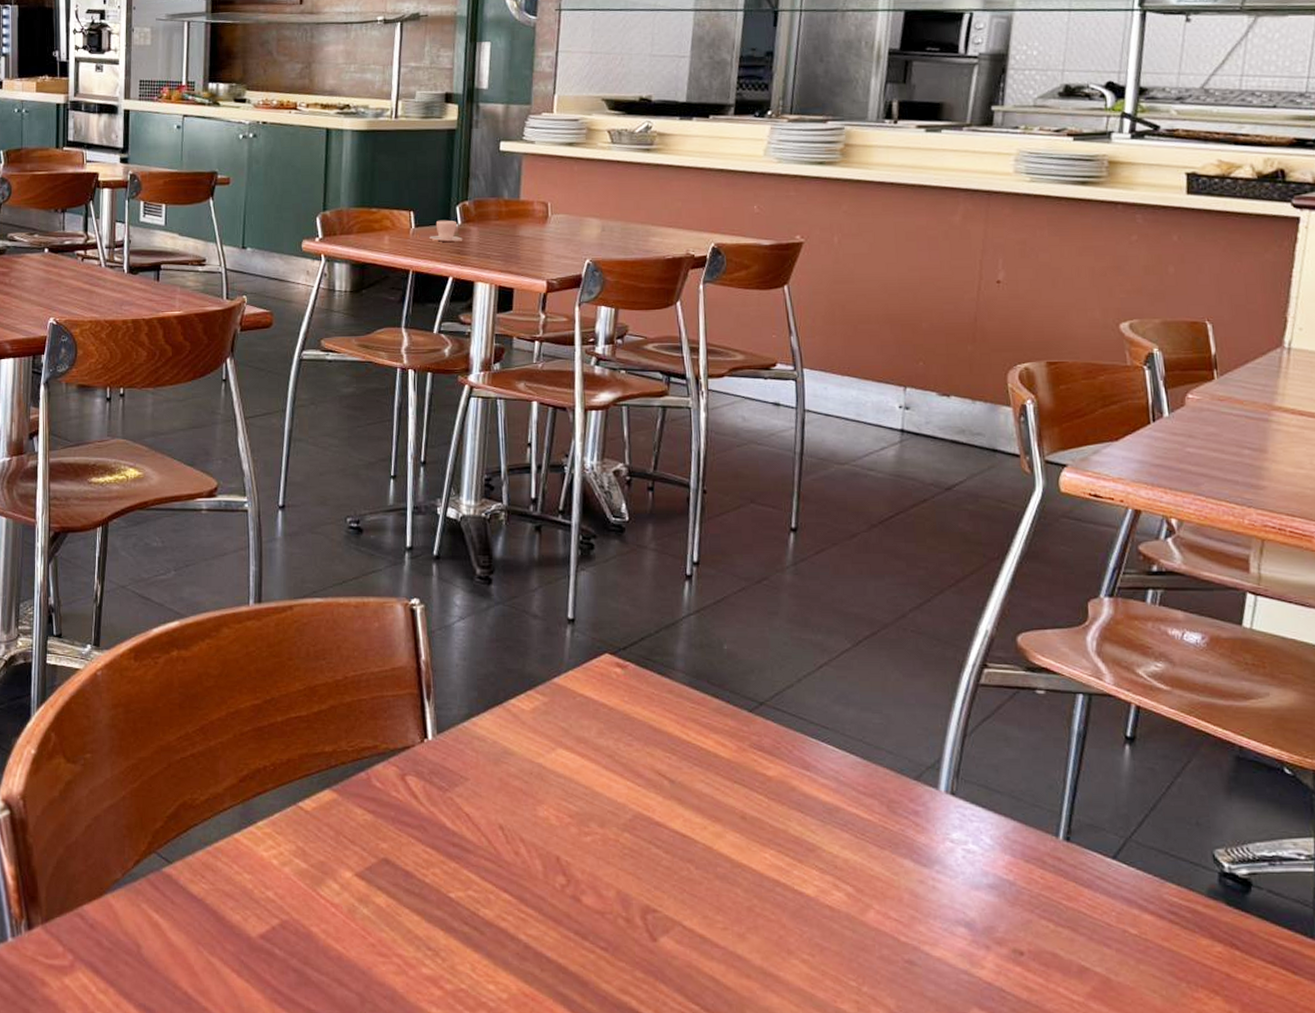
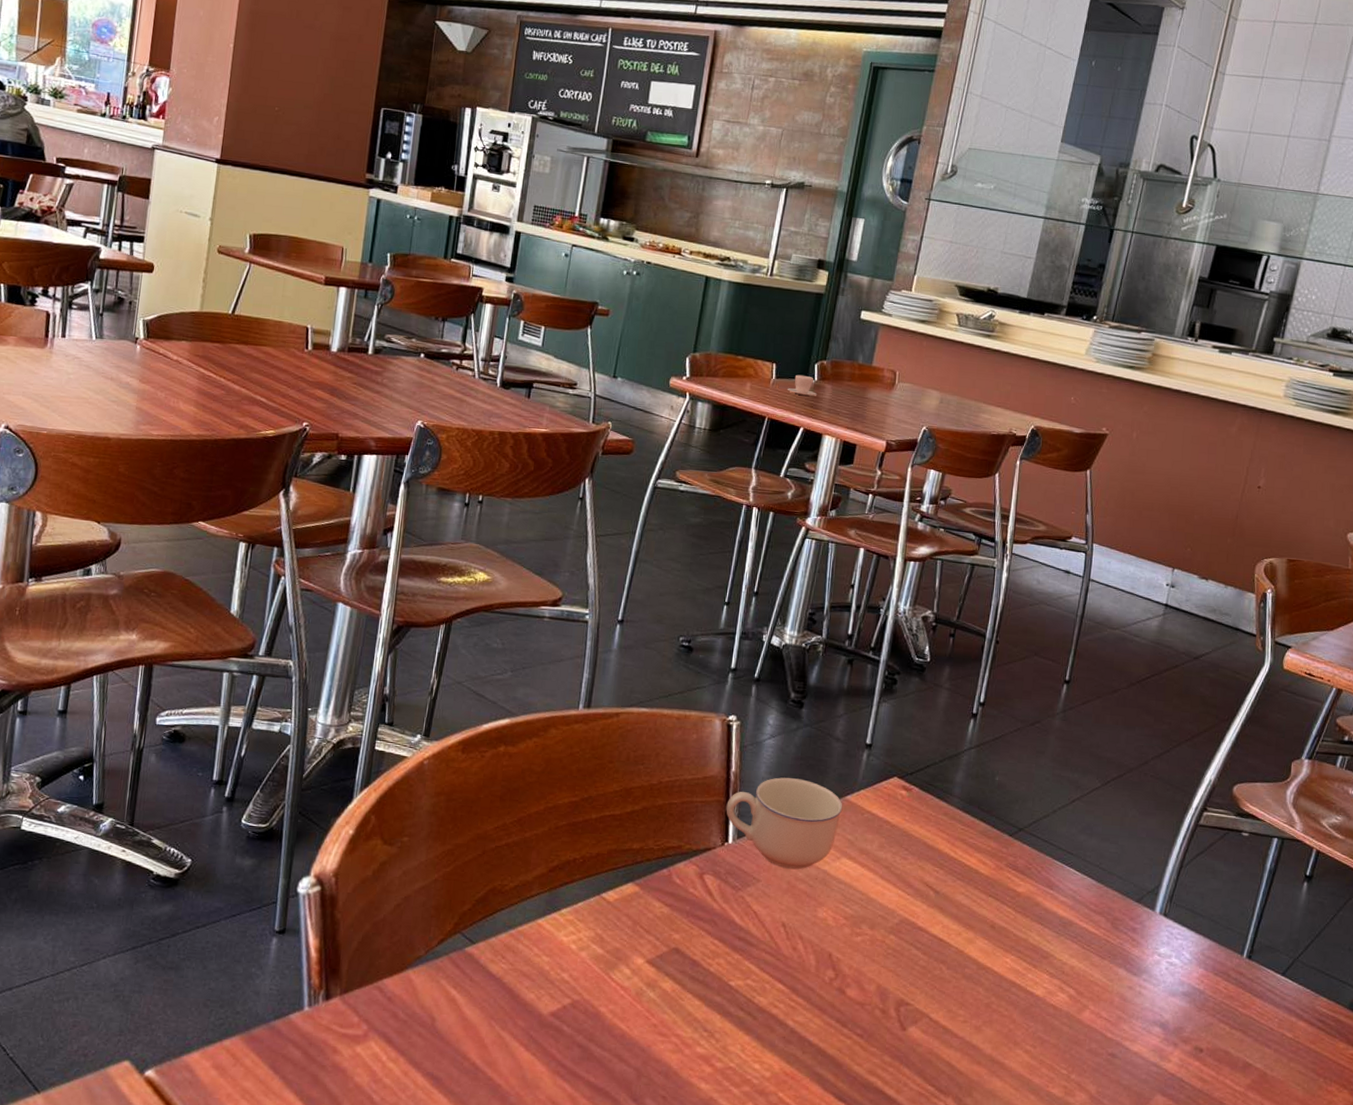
cup: none [420,663,551,765] -> present [726,777,843,870]

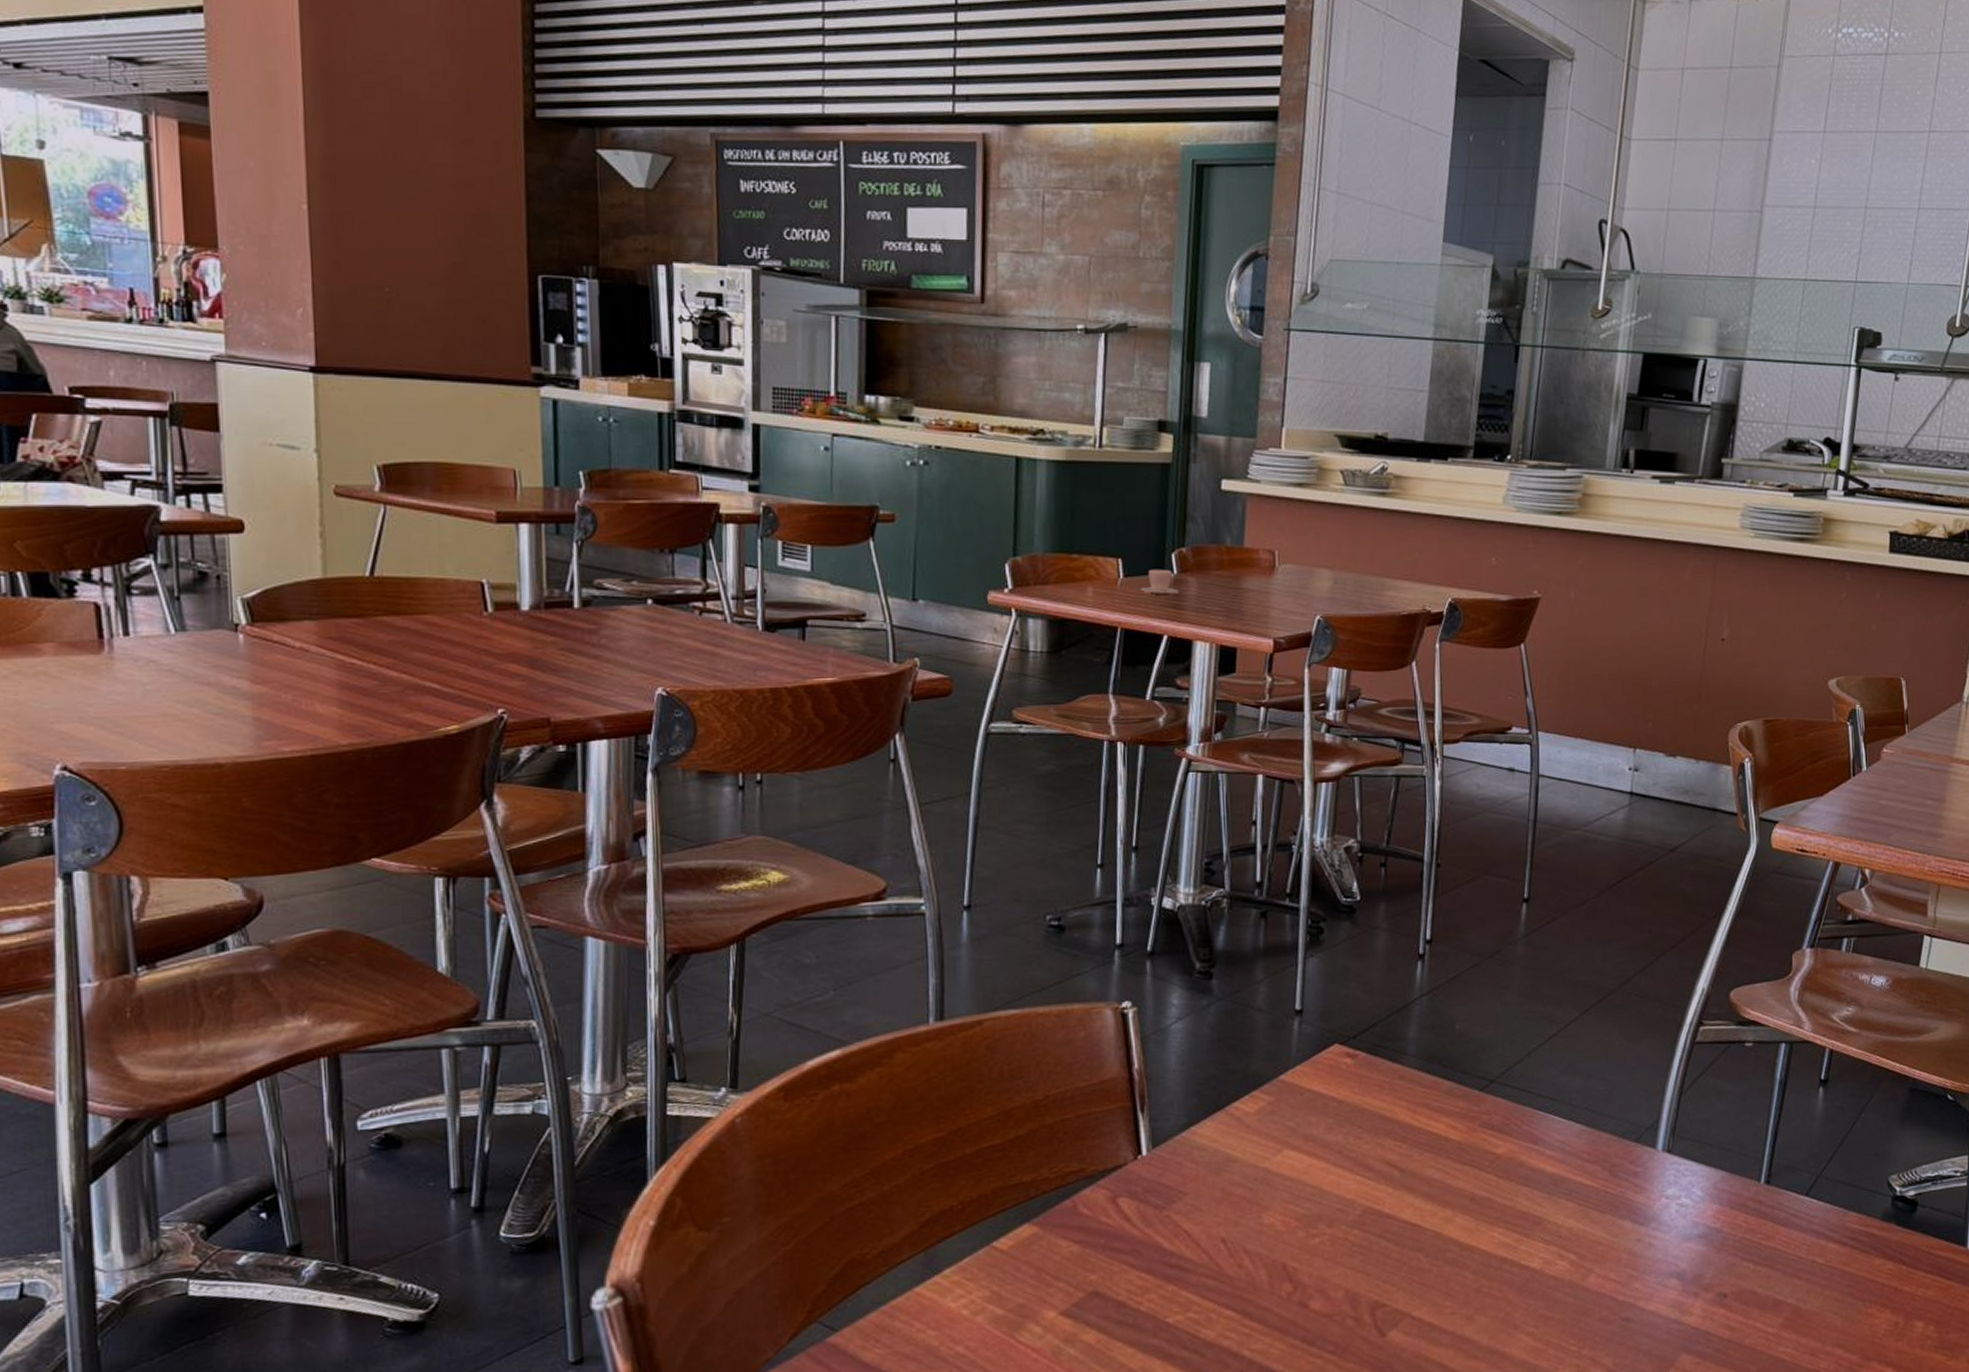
cup: present [726,777,843,870] -> none [1133,1064,1277,1174]

